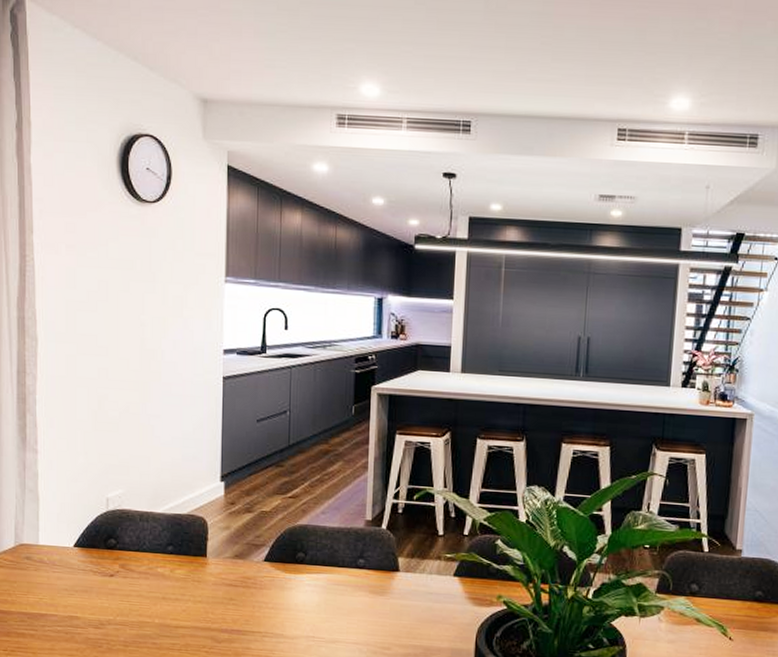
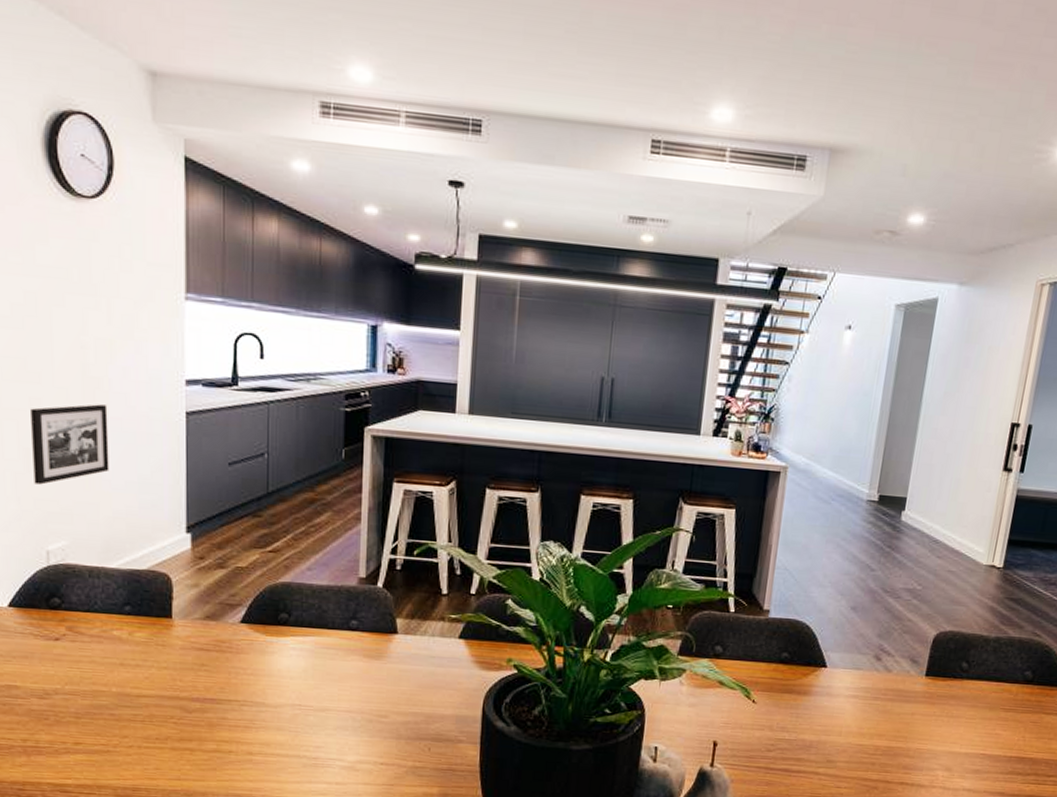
picture frame: none [99,372,160,441] -> present [31,404,110,485]

